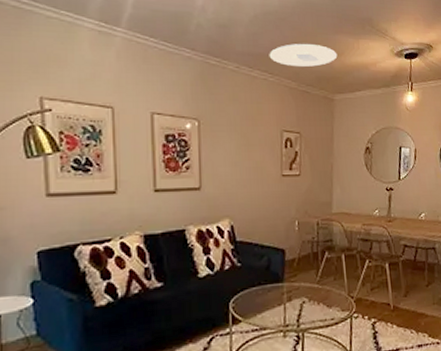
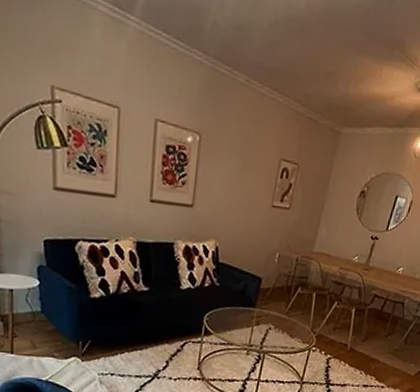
ceiling light: present [269,43,338,67] -> none [282,60,356,92]

